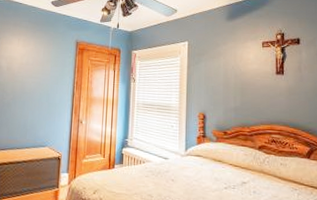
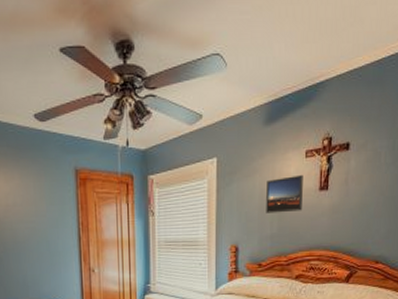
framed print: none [230,60,261,90] -> present [266,174,303,213]

